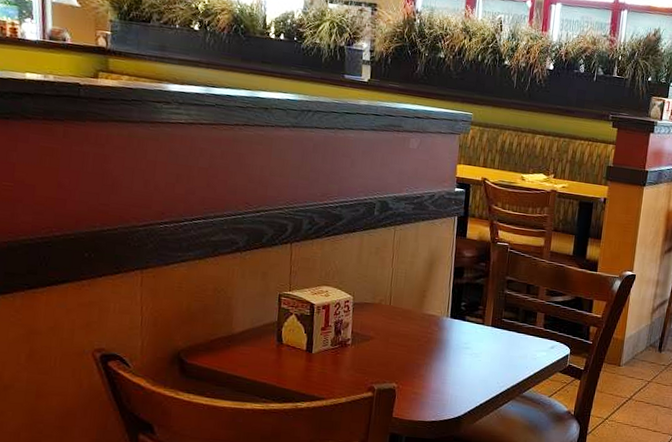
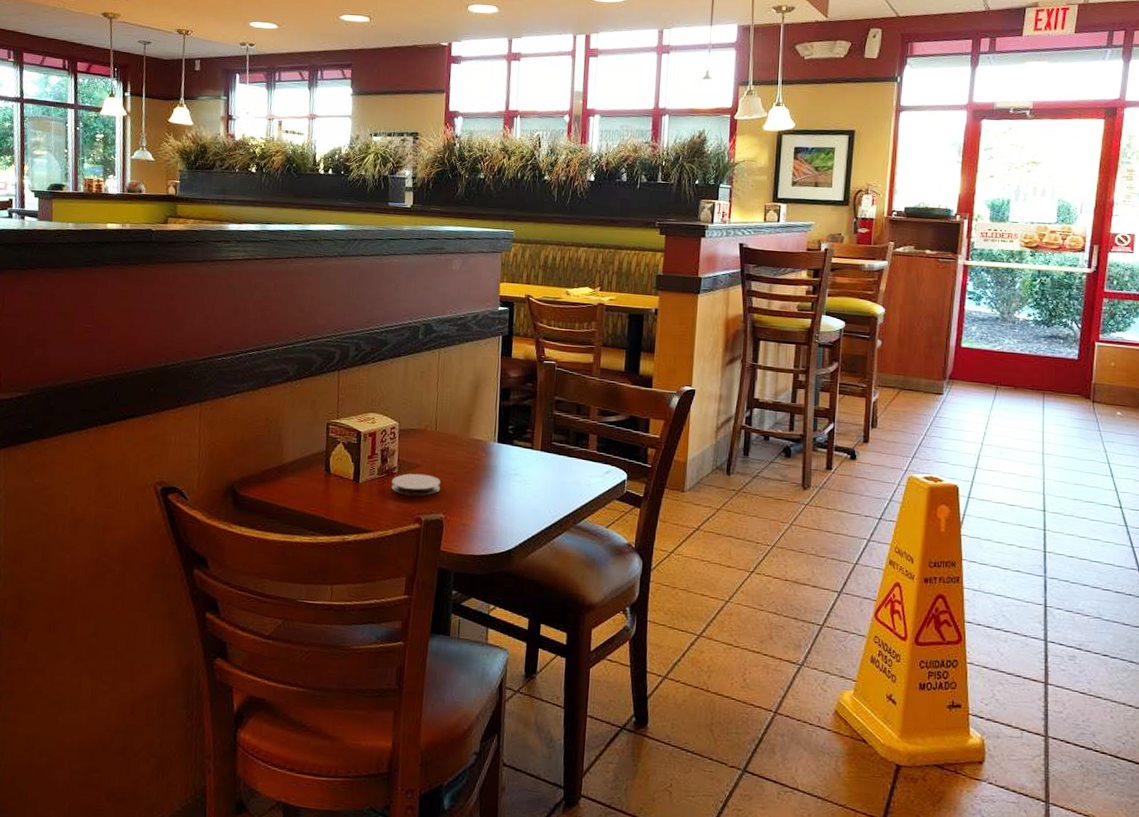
coaster: none [345,345,395,367] -> present [391,473,442,497]

